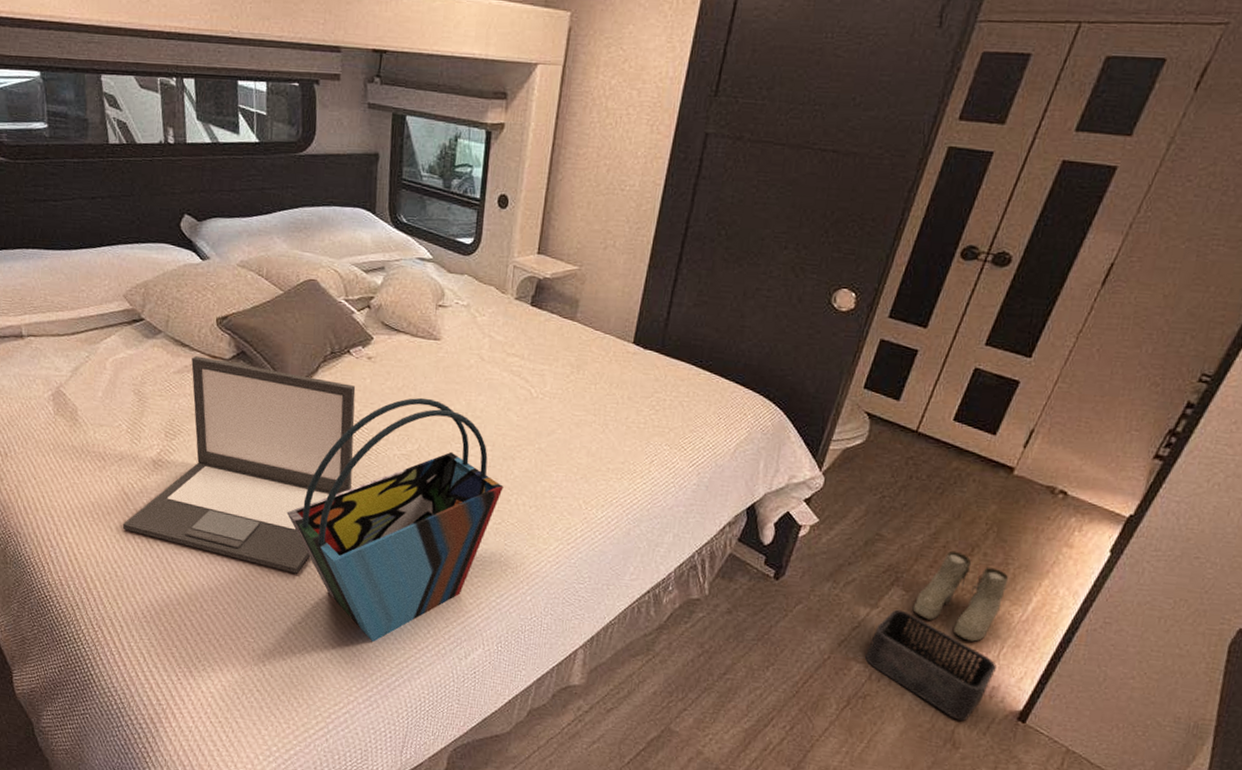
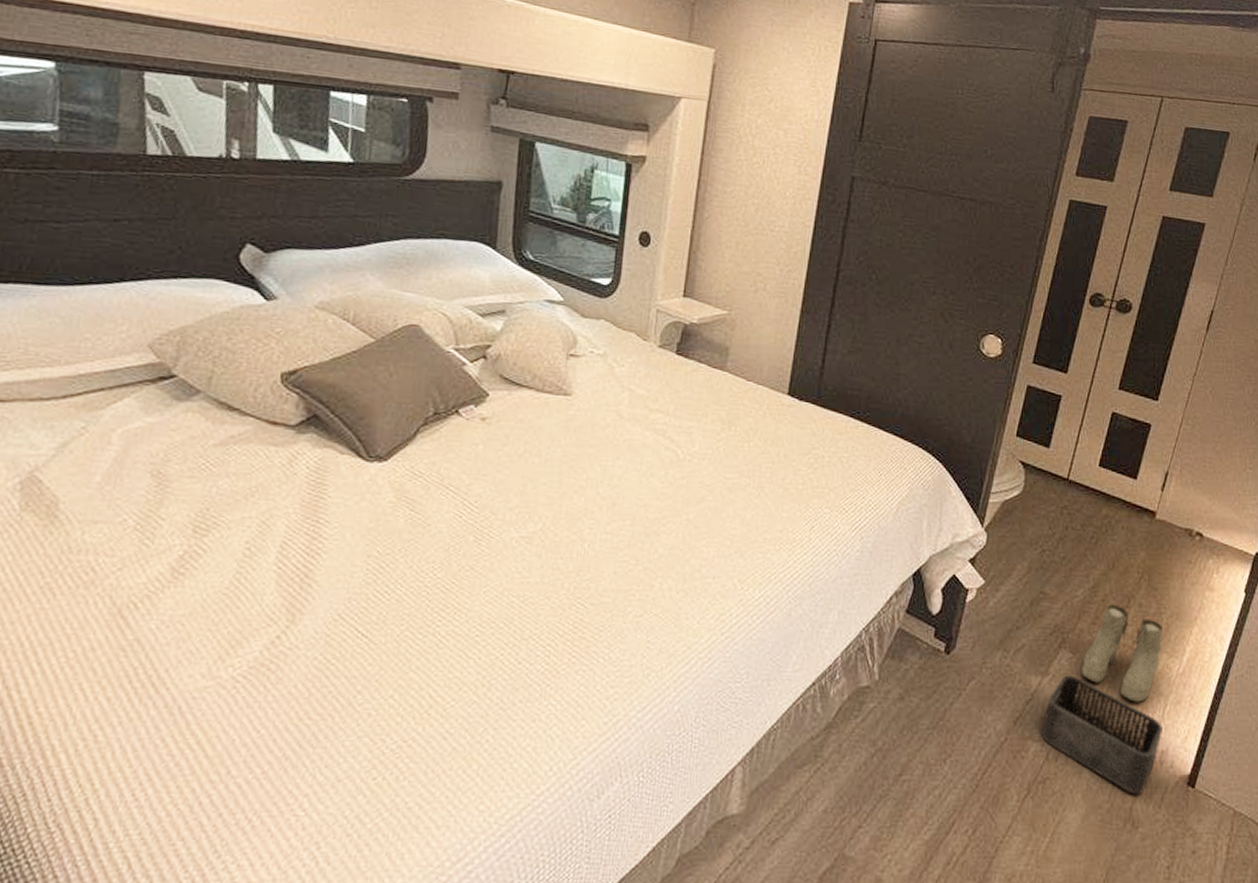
laptop: present [122,356,356,574] -> none [113,422,465,709]
tote bag: present [286,397,504,643] -> none [363,465,646,793]

